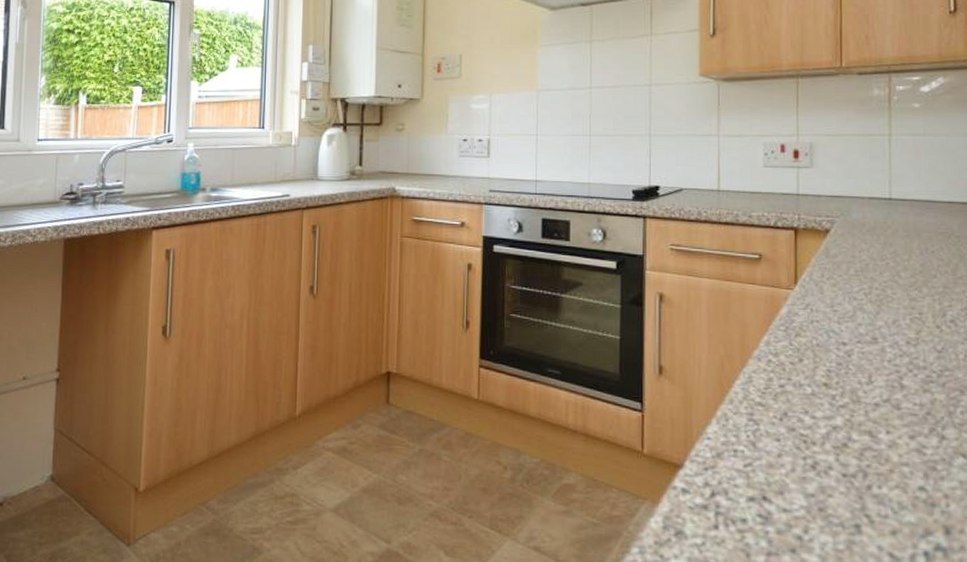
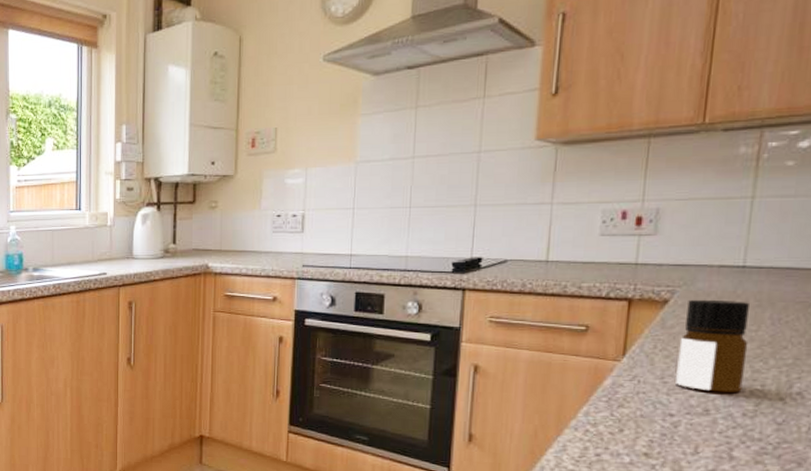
bottle: none [843,229,903,320] -> present [676,299,749,392]

